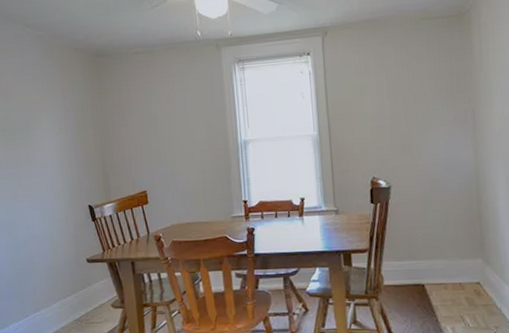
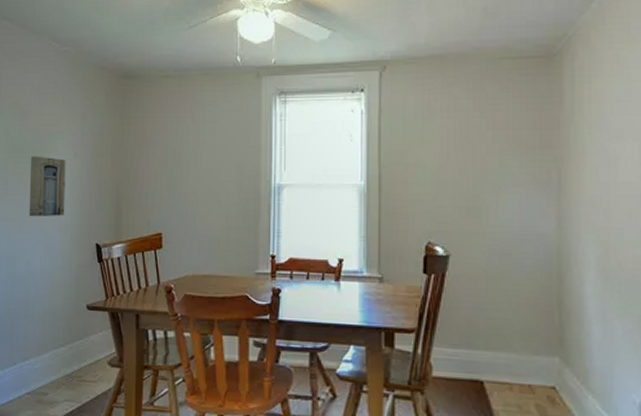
wall art: none [18,132,57,188] -> present [29,156,66,217]

